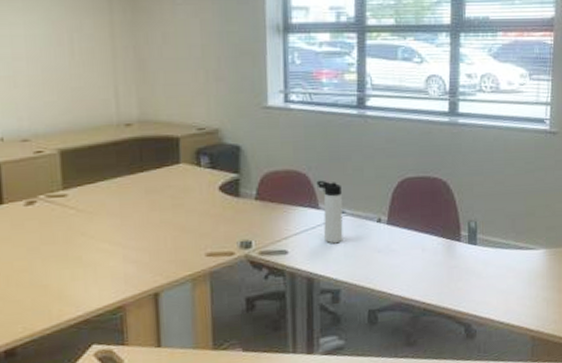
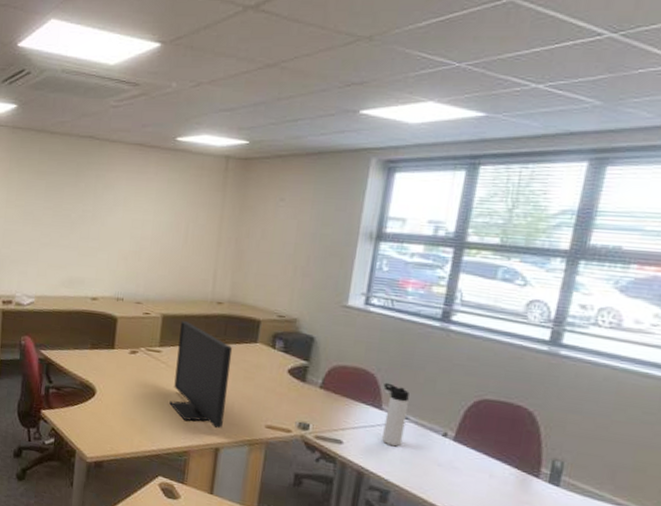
computer monitor: none [85,153,158,271] -> present [169,321,233,429]

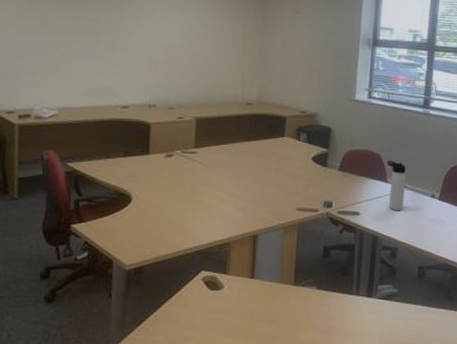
computer monitor: present [169,321,233,429] -> none [208,122,264,218]

